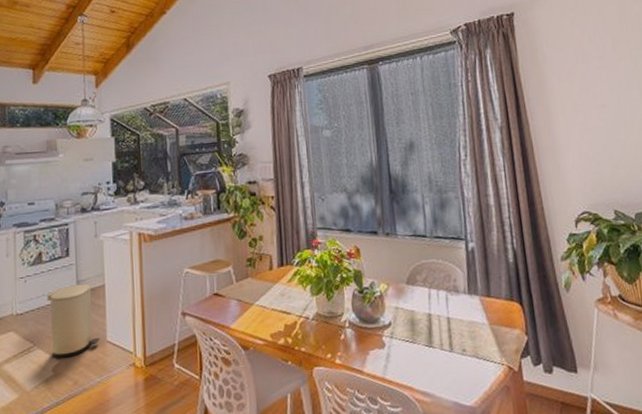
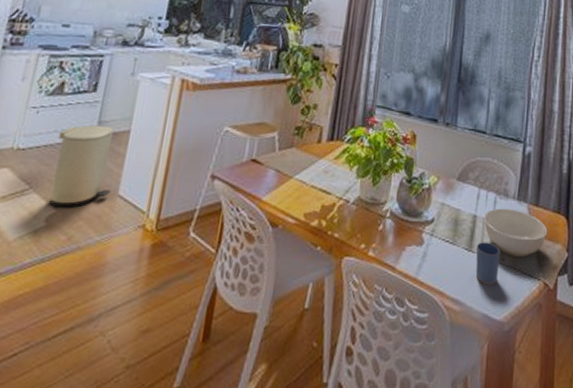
mug: none [435,336,462,376] -> present [475,242,501,285]
bowl: none [439,303,504,346] -> present [484,208,548,257]

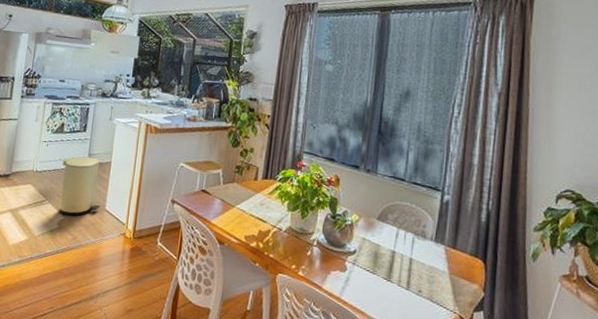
mug: present [475,242,501,285] -> none [394,274,418,312]
bowl: present [484,208,548,257] -> none [402,247,464,292]

